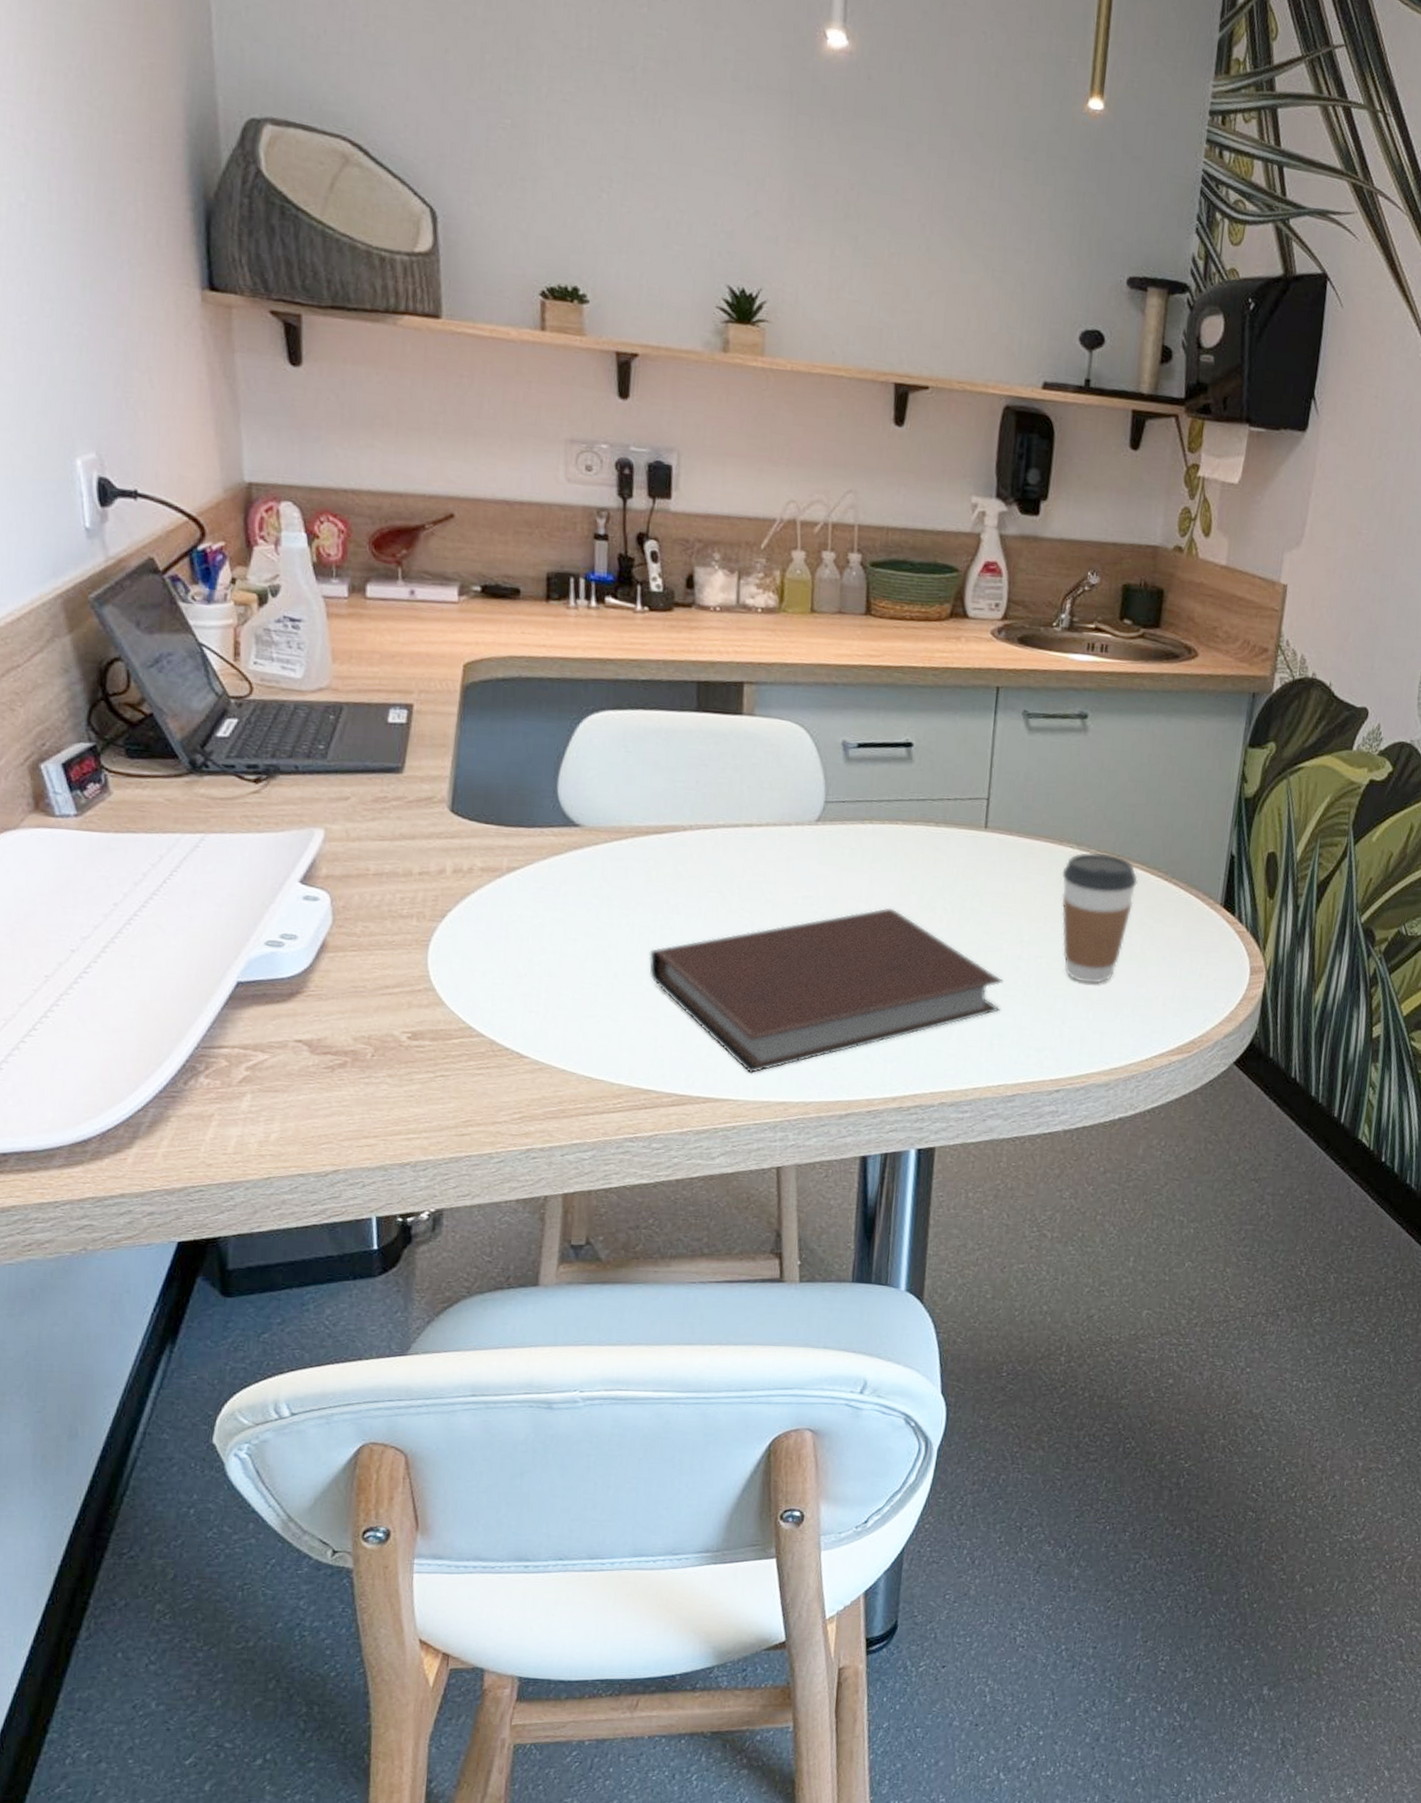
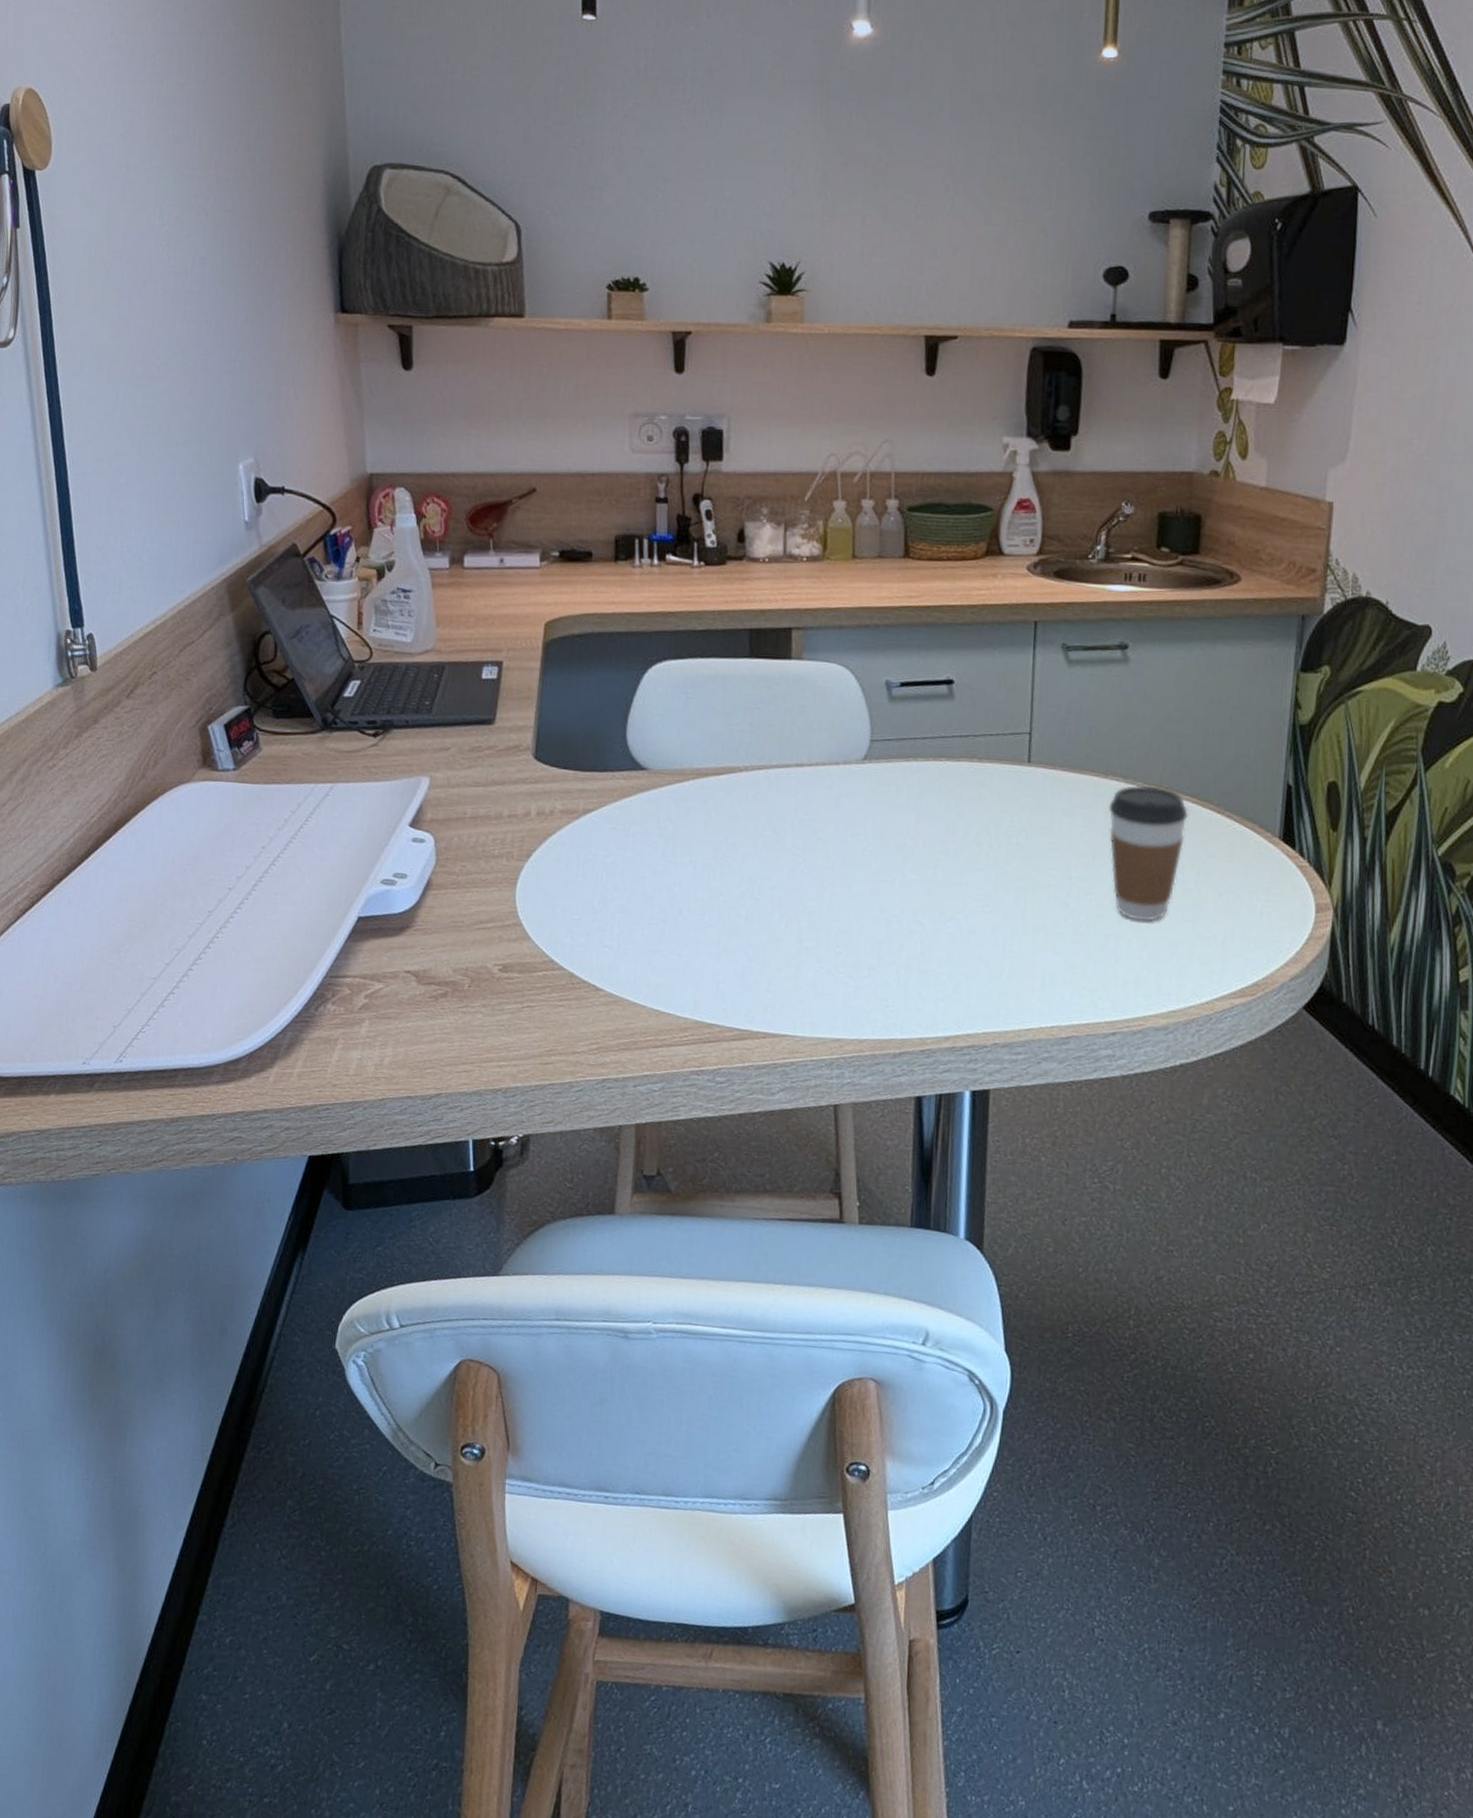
notebook: present [648,907,1004,1074] -> none [710,844,1053,1010]

